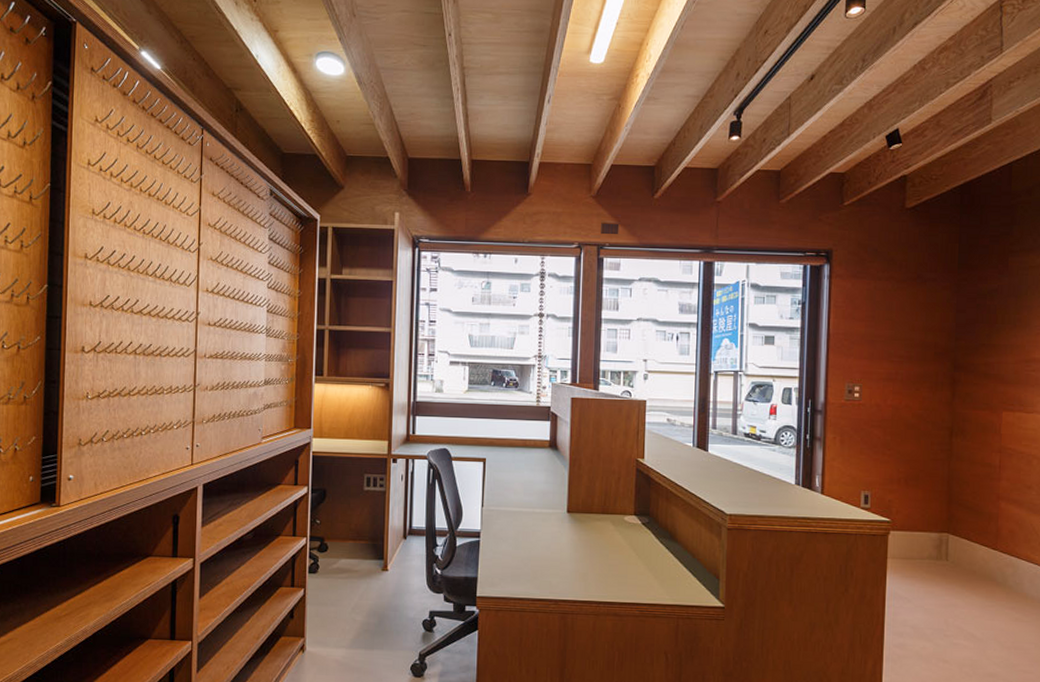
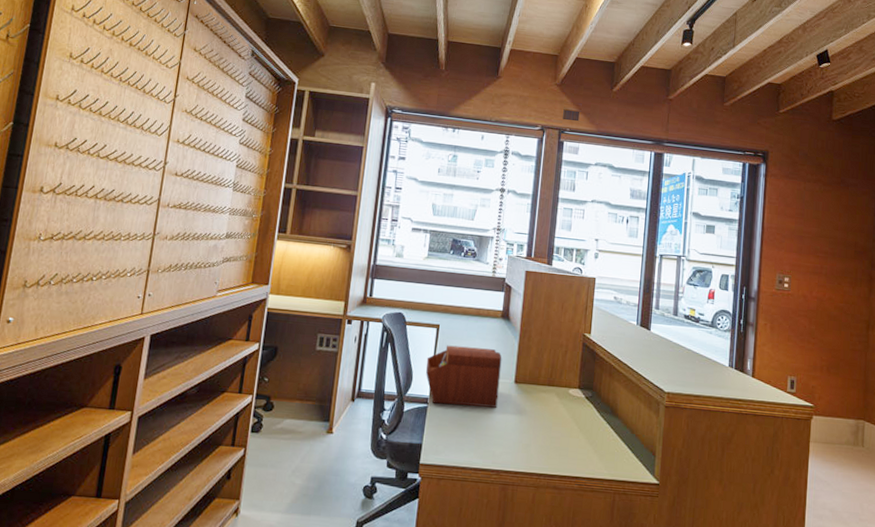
sewing box: none [475,478,553,538] -> present [425,345,502,408]

